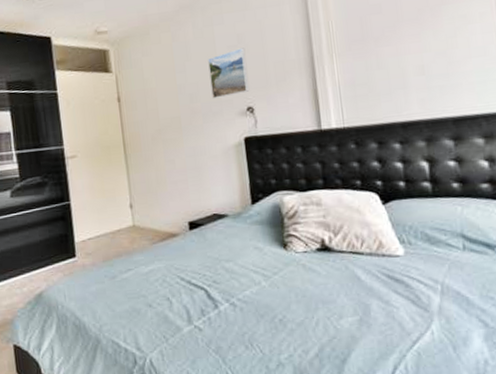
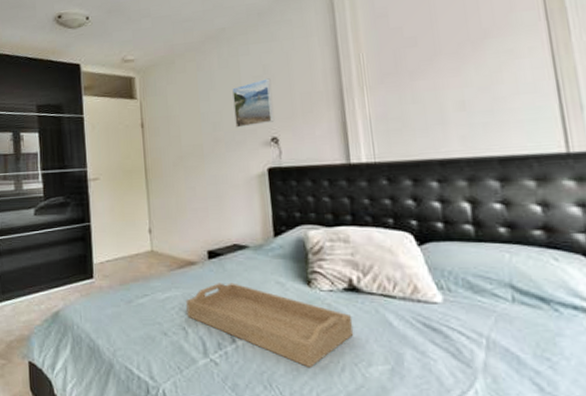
serving tray: none [169,251,327,326] -> present [186,283,354,369]

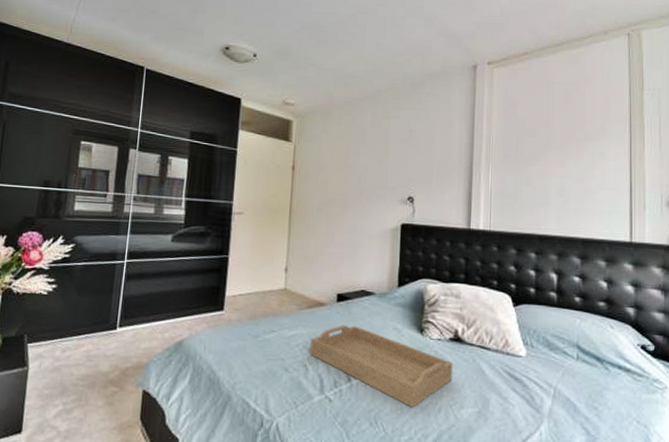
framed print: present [232,78,275,128] -> none [379,143,415,184]

